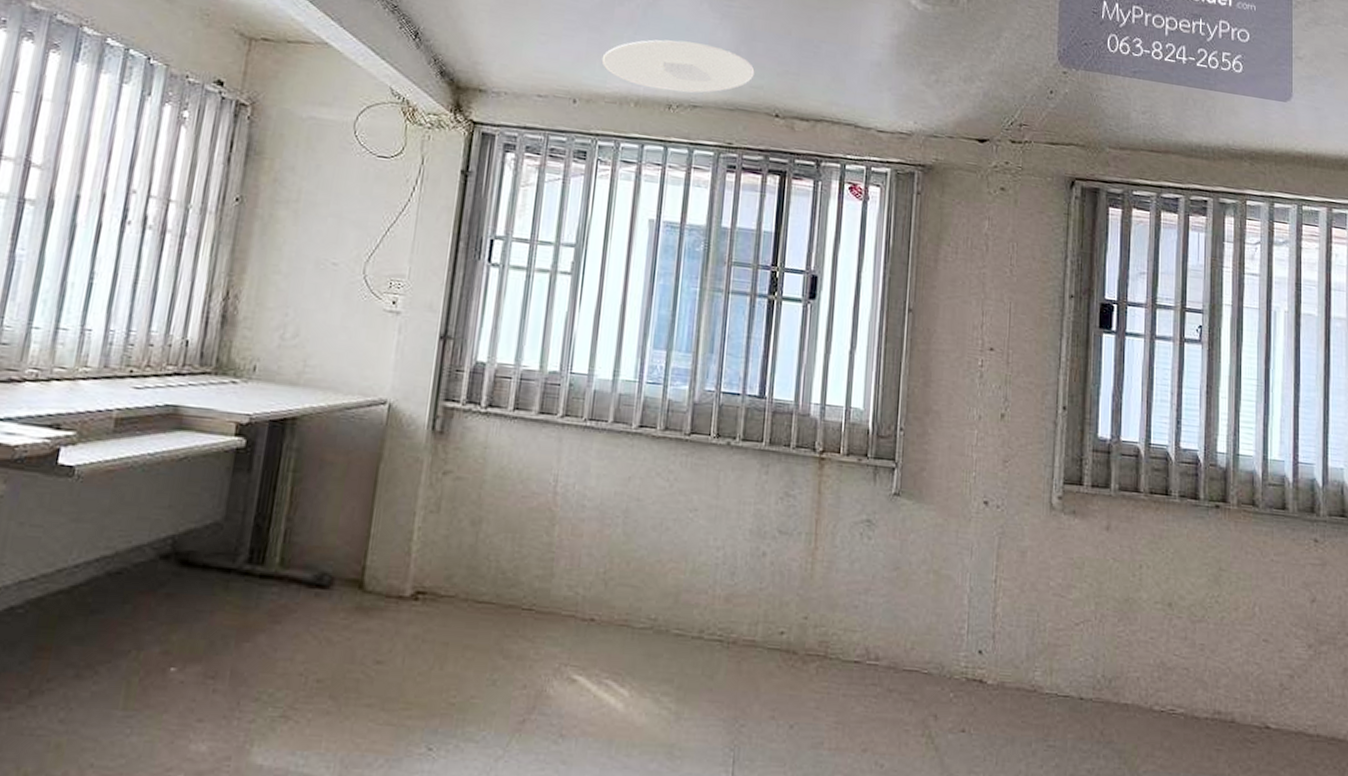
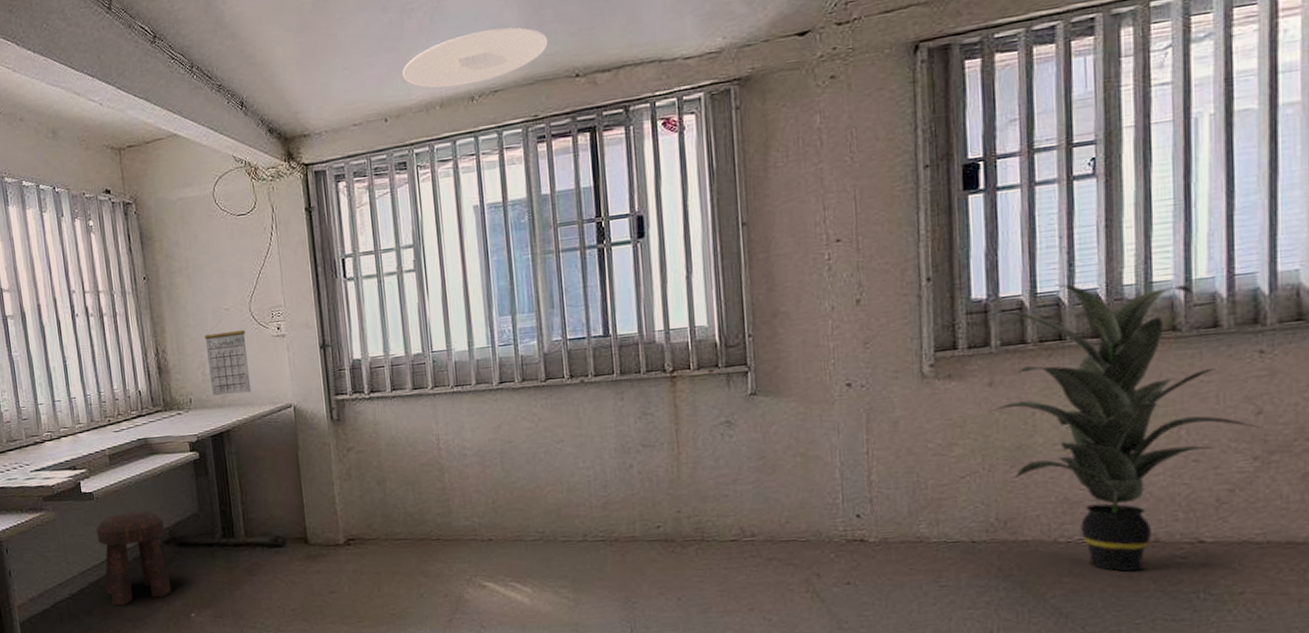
stool: none [50,503,169,642] -> present [96,510,172,606]
calendar: none [286,276,351,374] -> present [204,321,252,396]
indoor plant: none [1105,437,1316,752] -> present [990,283,1264,572]

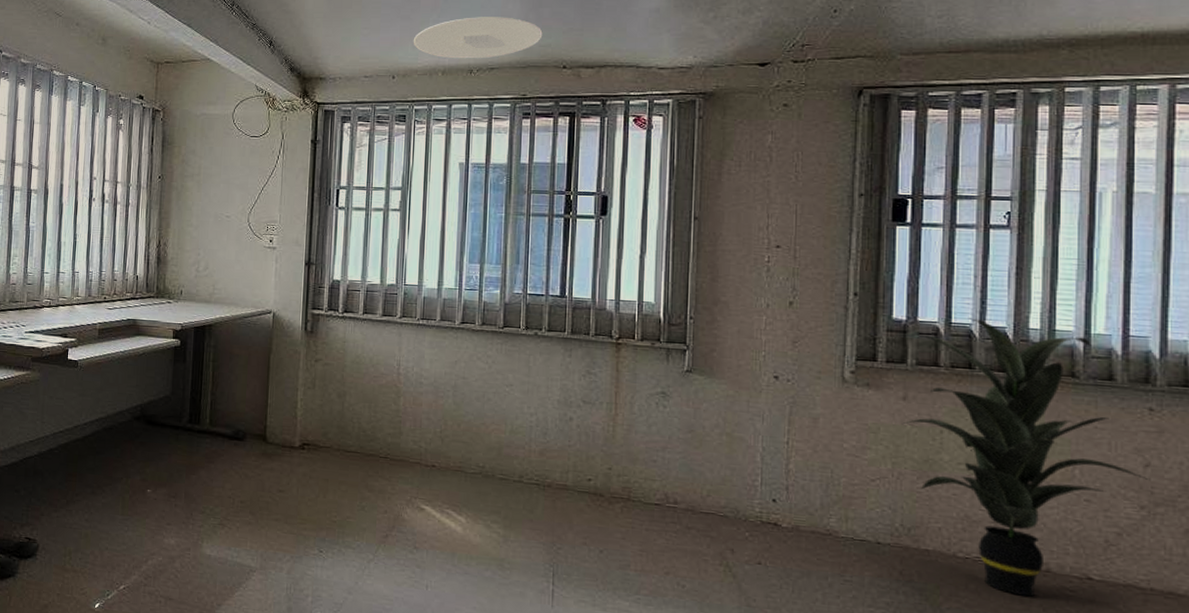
stool: present [96,510,172,606] -> none [73,384,138,472]
calendar: present [204,321,252,396] -> none [202,226,241,294]

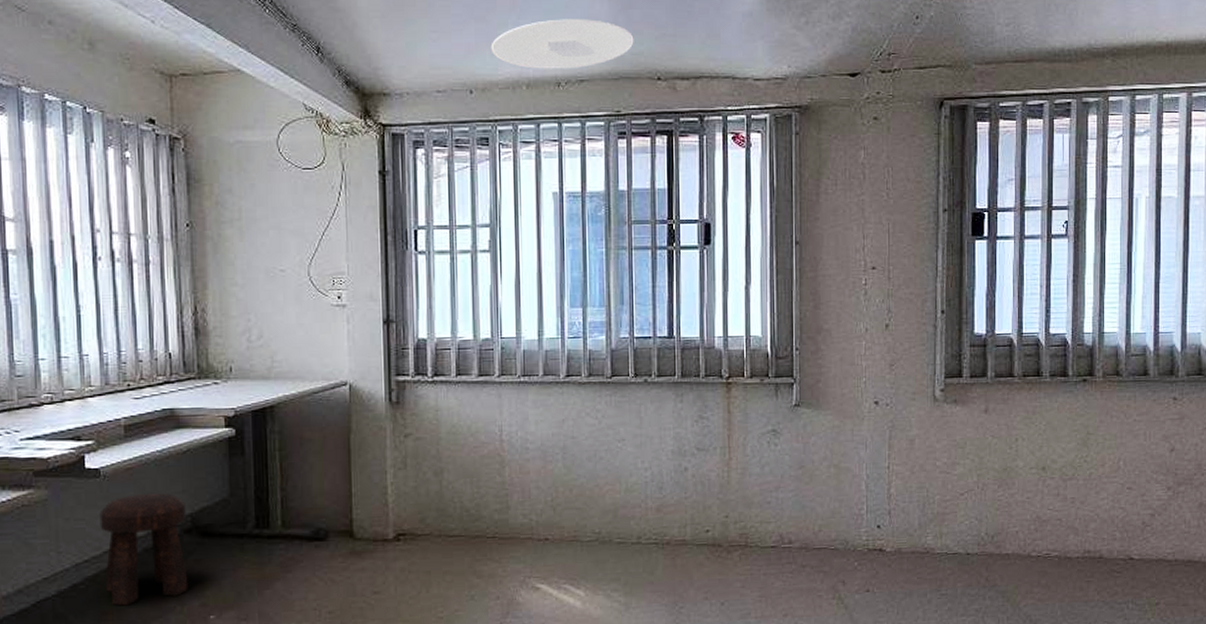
stool: none [73,384,138,472] -> present [99,492,189,606]
indoor plant: present [902,317,1151,597] -> none [985,326,1175,584]

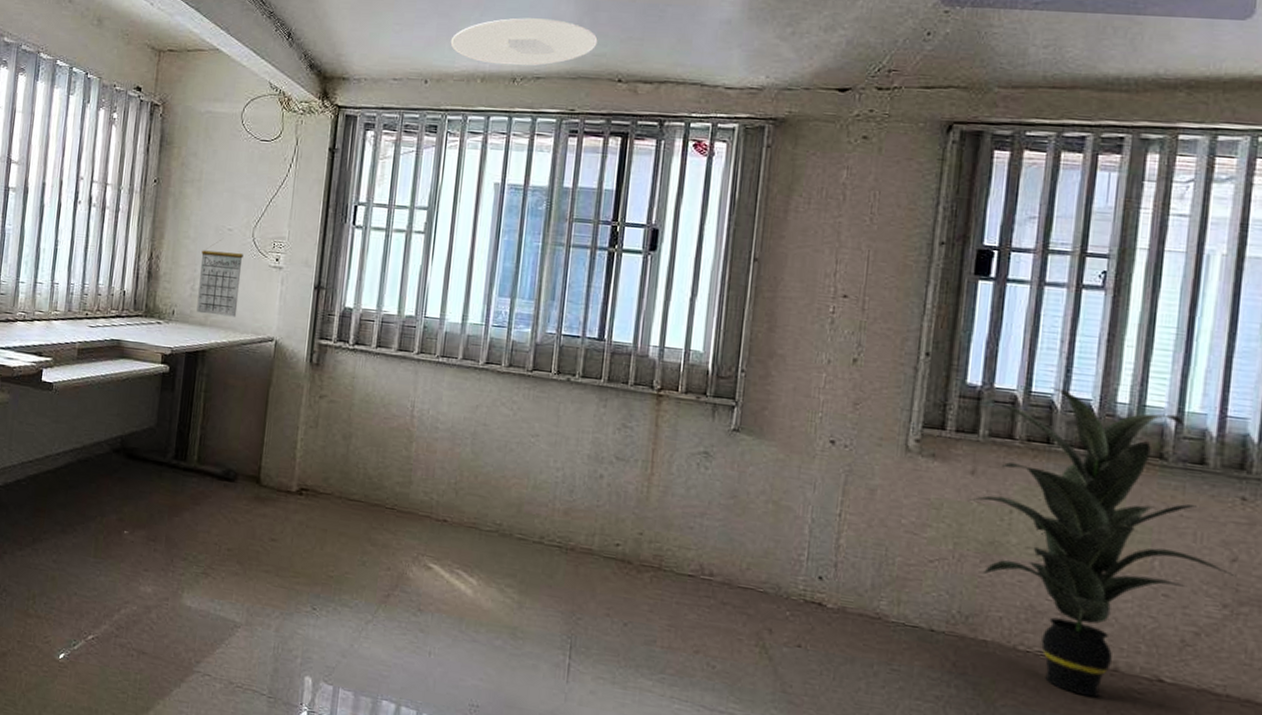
stool: present [99,492,189,606] -> none [43,410,118,507]
calendar: none [253,283,303,366] -> present [196,240,243,317]
indoor plant: none [985,326,1175,584] -> present [968,386,1237,698]

